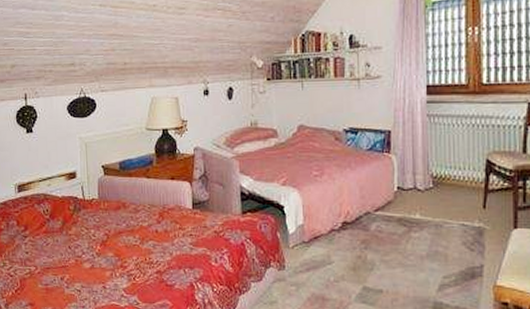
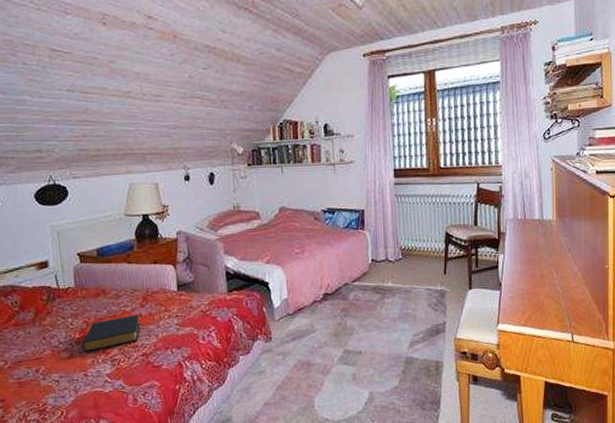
hardback book: none [102,230,156,265] -> present [82,314,140,353]

